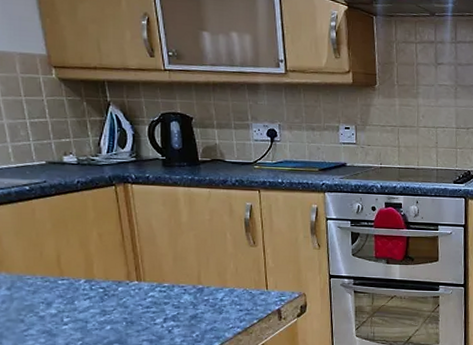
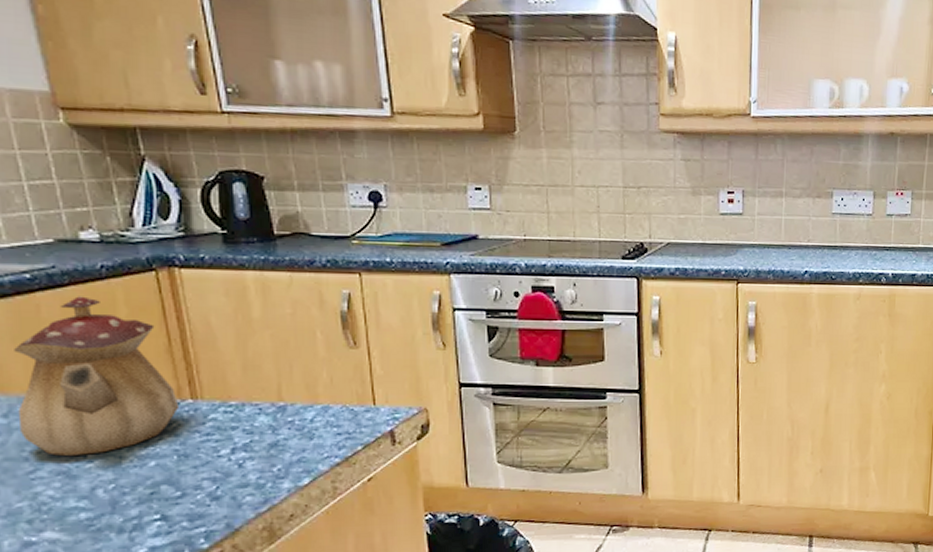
teapot: none [17,203,129,319] -> present [14,296,180,456]

